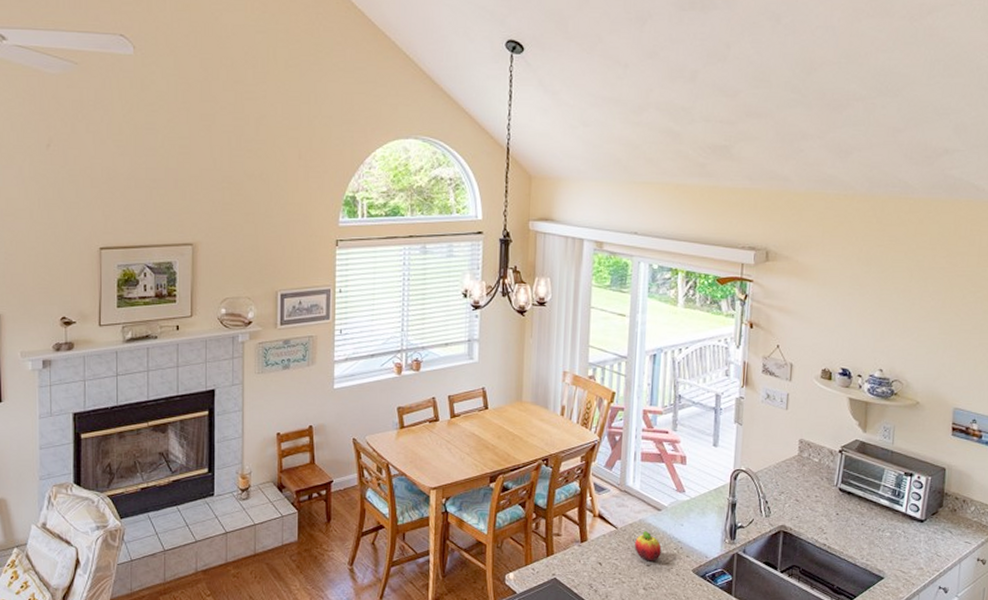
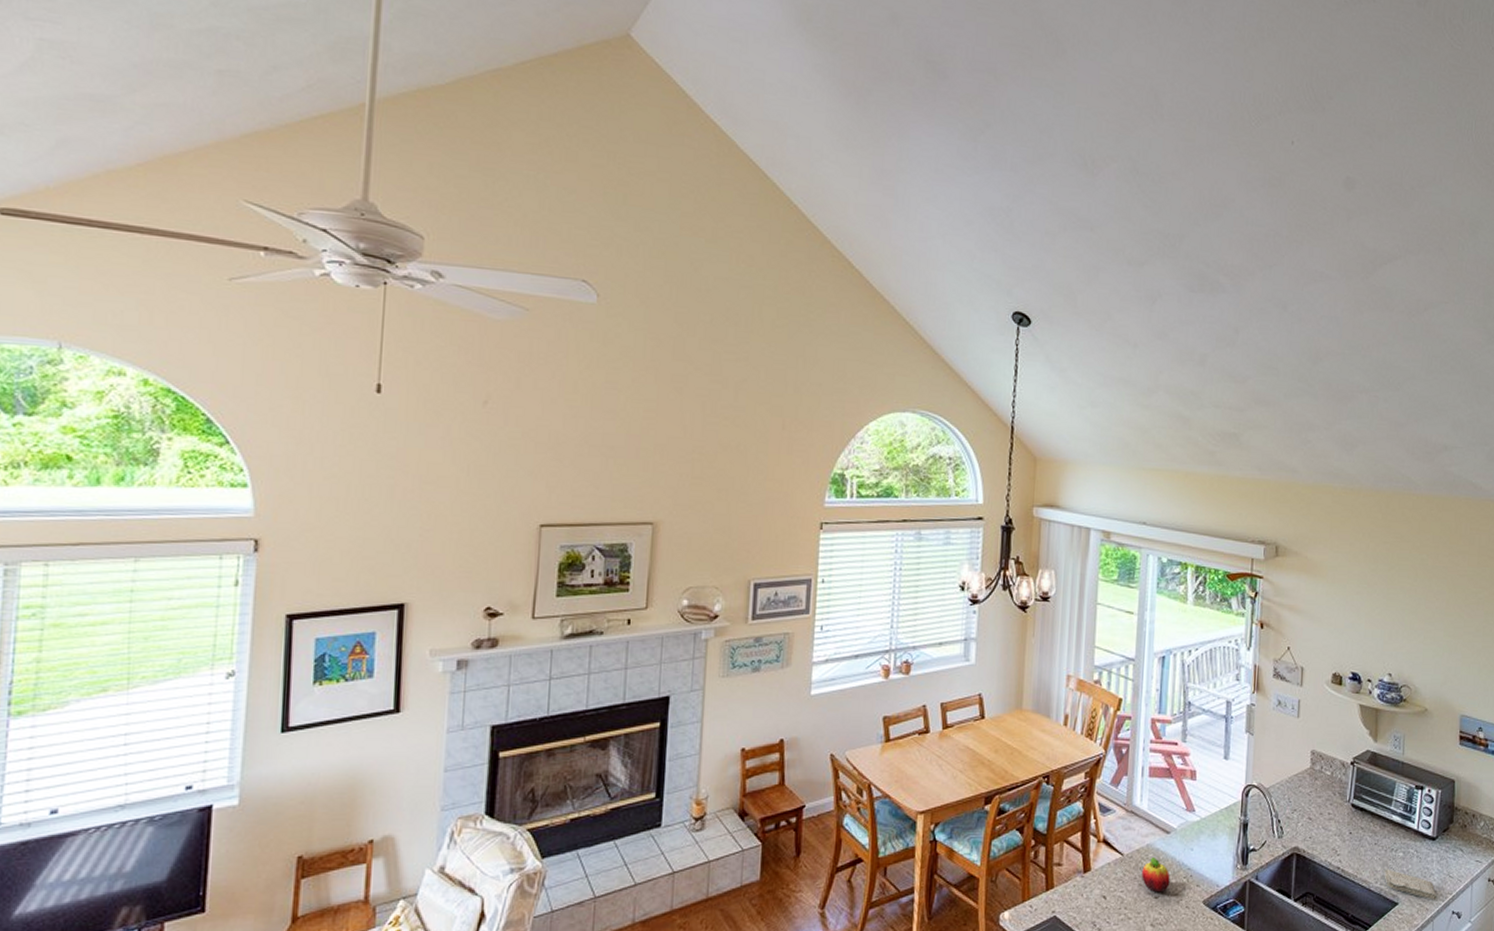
washcloth: none [870,547,925,576] -> present [1384,869,1438,900]

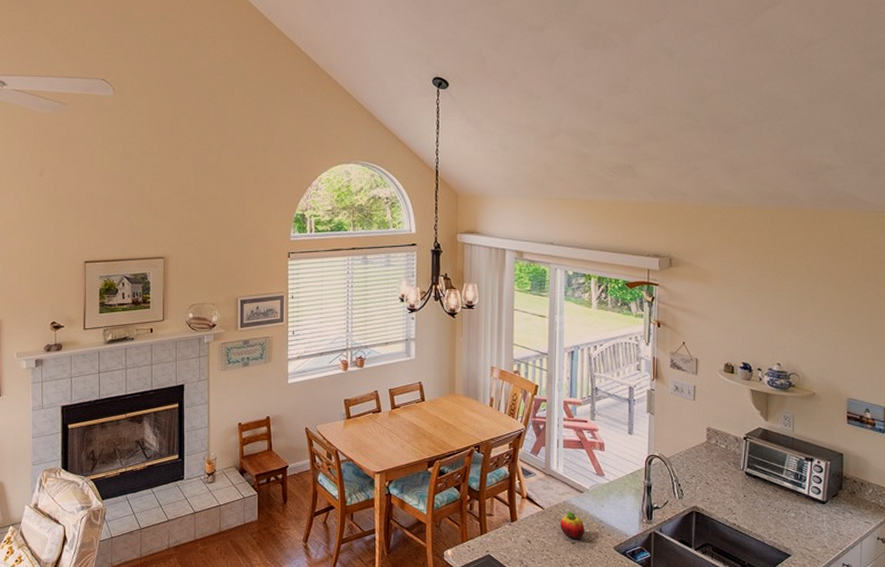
washcloth: present [1384,869,1438,900] -> none [777,526,829,554]

